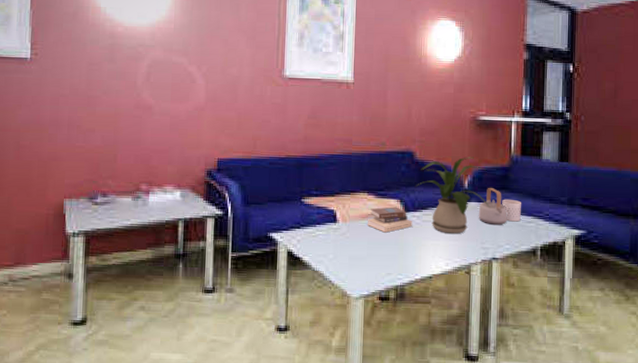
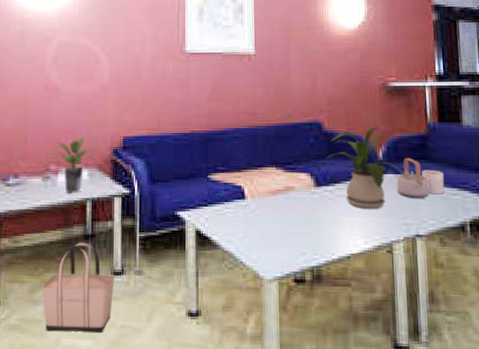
shopping bag: none [131,261,205,347] -> present [42,242,114,332]
potted plant: none [136,157,191,213] -> present [45,136,98,193]
books: present [367,206,412,233] -> none [276,181,325,209]

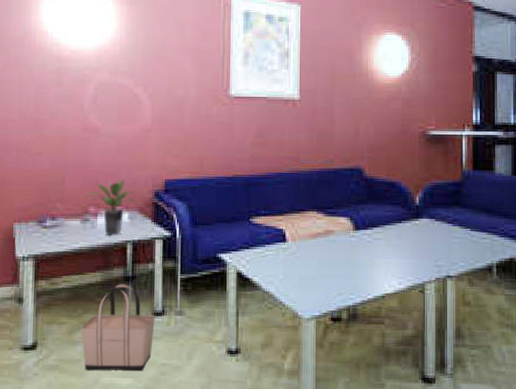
house plant: present [325,125,410,209] -> none [364,172,443,251]
teapot: present [396,158,429,198] -> none [431,204,461,242]
mug: present [422,169,445,195] -> none [455,215,476,238]

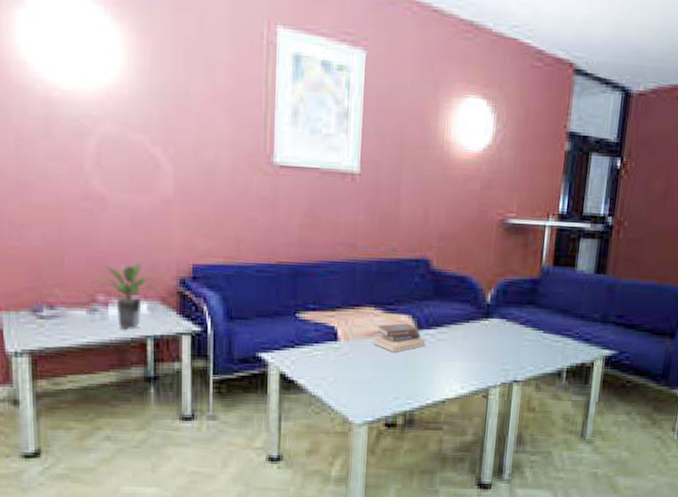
shopping bag: present [81,284,155,371] -> none [95,385,183,480]
books: none [316,225,363,252] -> present [373,323,425,353]

